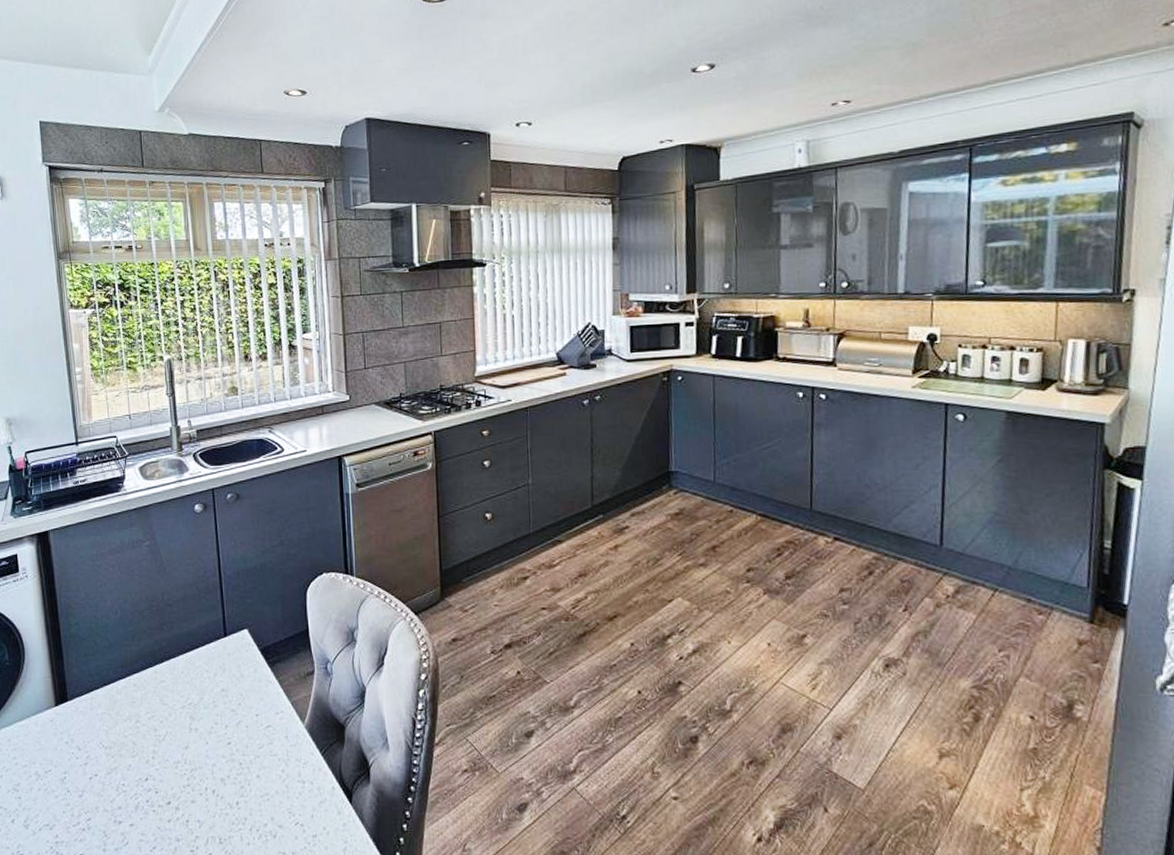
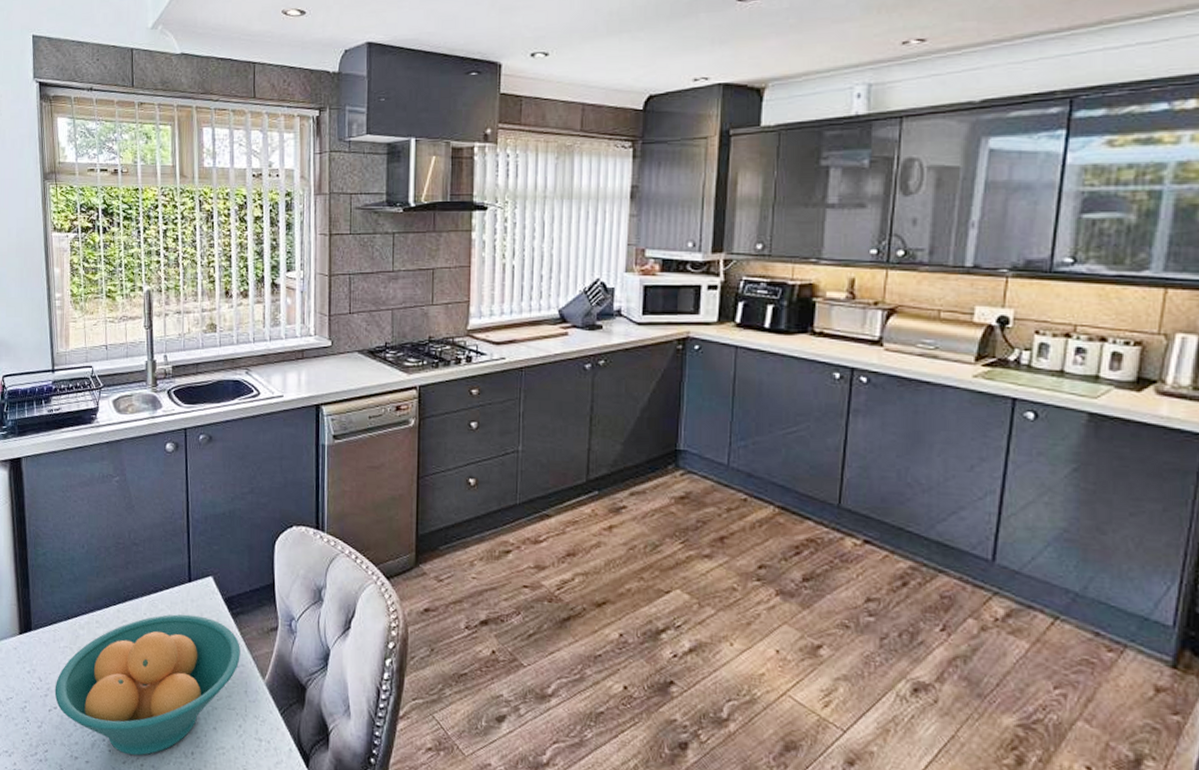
fruit bowl: none [94,668,279,813] -> present [54,614,240,756]

